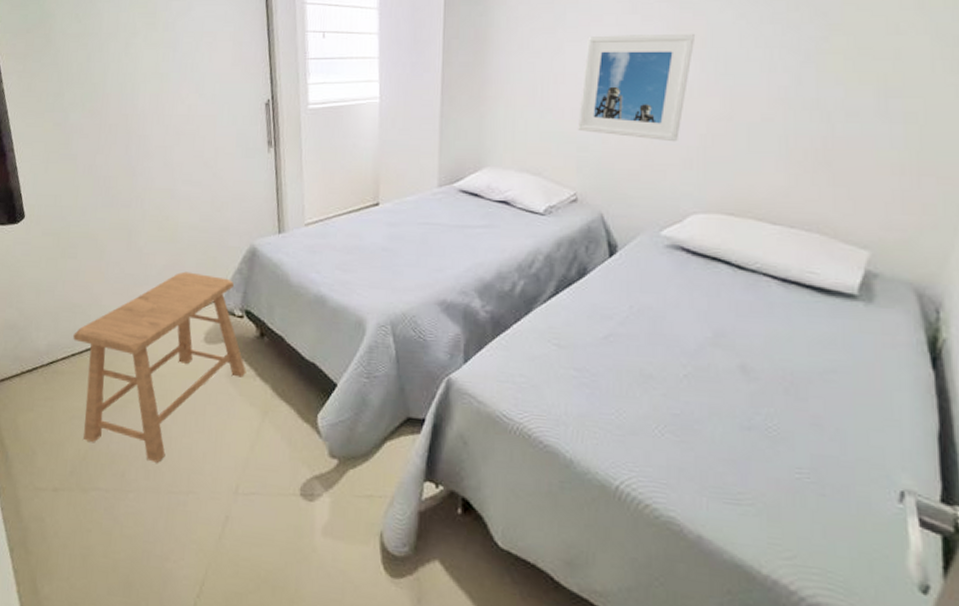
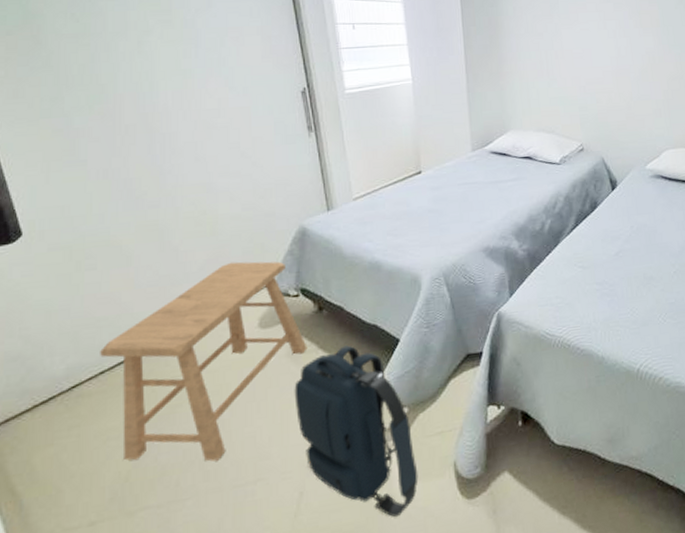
backpack: none [229,378,342,572] -> present [294,345,419,518]
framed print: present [577,33,696,142] -> none [577,16,652,98]

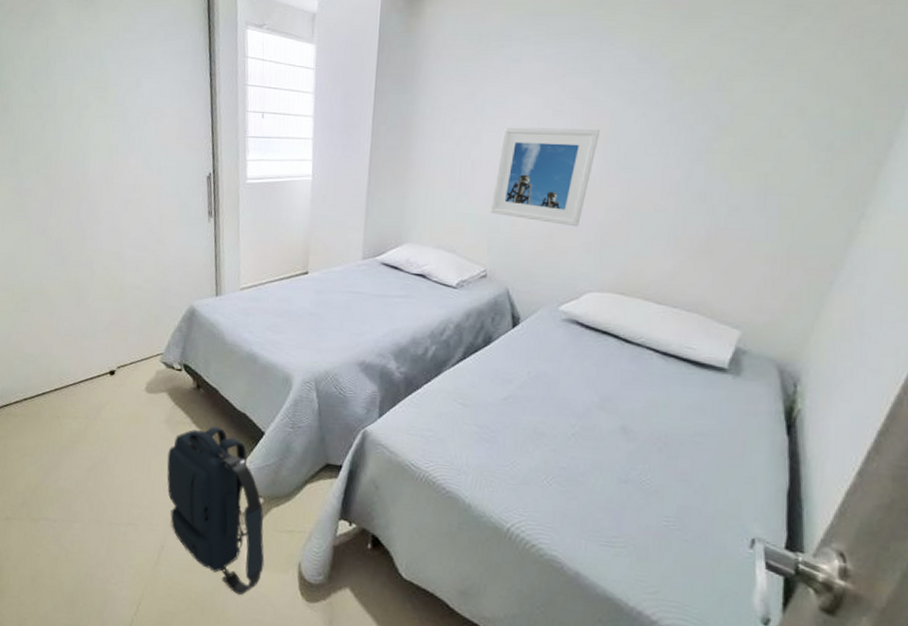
stool: present [100,261,308,462] -> none [25,327,183,498]
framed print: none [577,16,652,98] -> present [489,127,601,227]

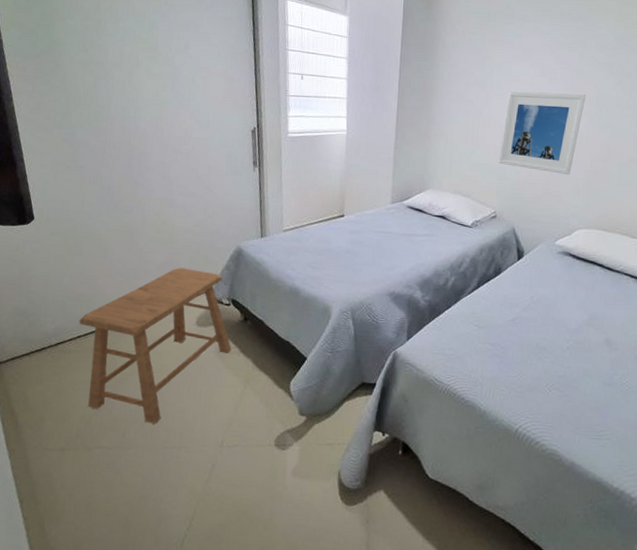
stool: none [25,327,183,498] -> present [79,267,232,424]
backpack: present [167,426,265,596] -> none [217,354,308,505]

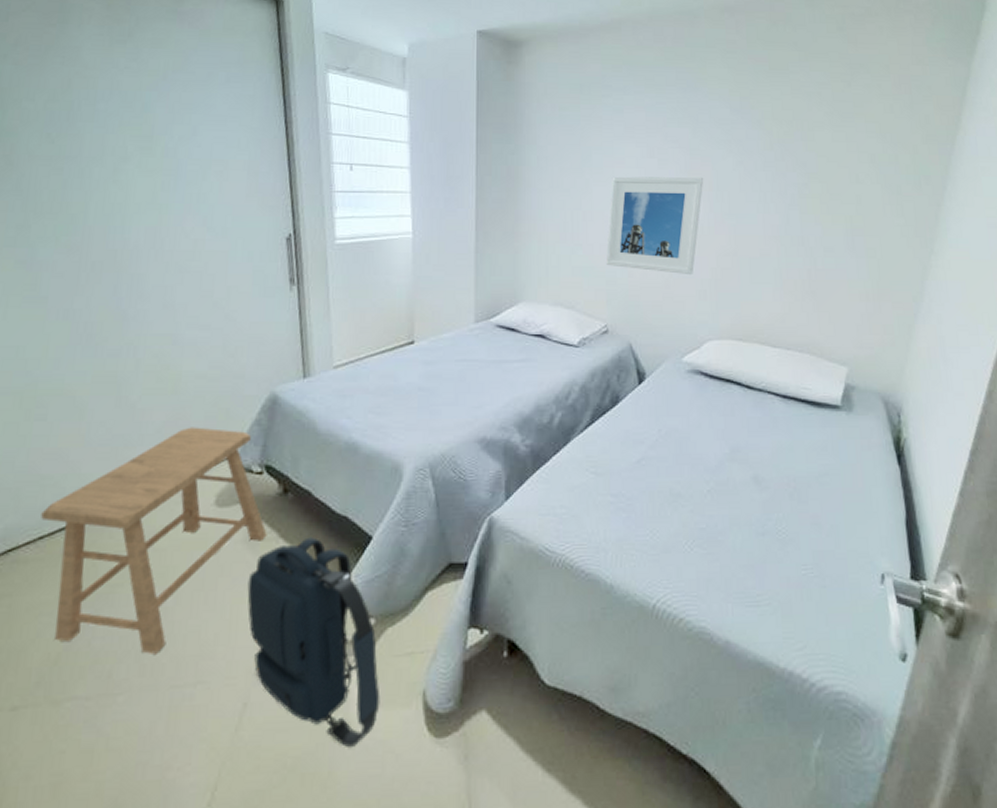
backpack: none [217,354,308,505] -> present [247,537,381,749]

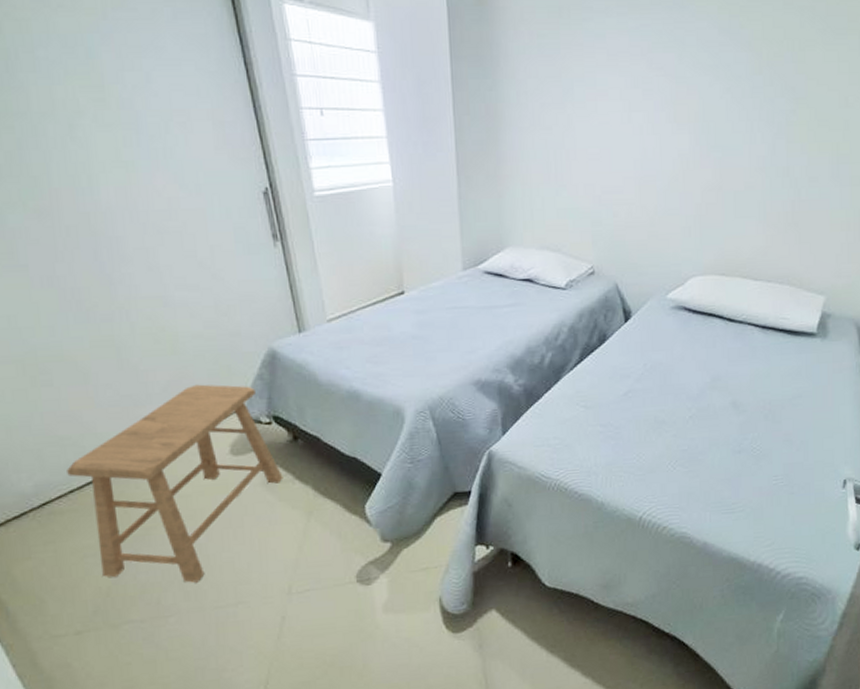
backpack: present [247,537,381,749] -> none [271,477,403,646]
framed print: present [605,176,704,275] -> none [590,107,690,213]

